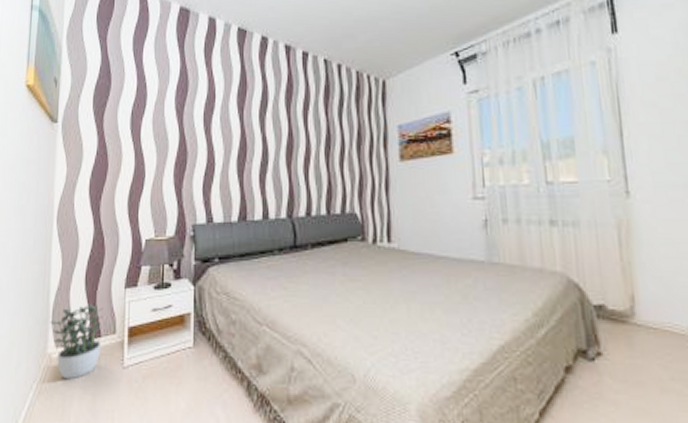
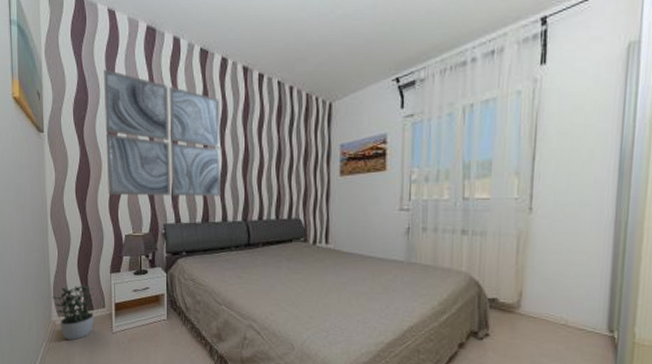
wall art: none [128,52,261,192] -> present [103,69,221,197]

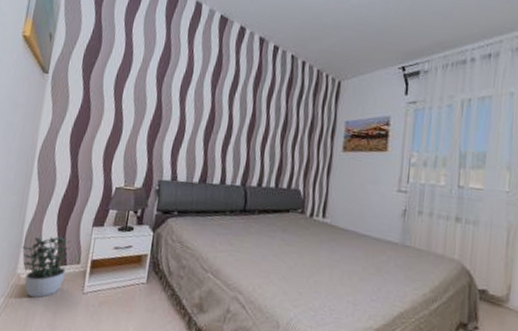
wall art: present [103,69,221,197] -> none [105,21,233,159]

